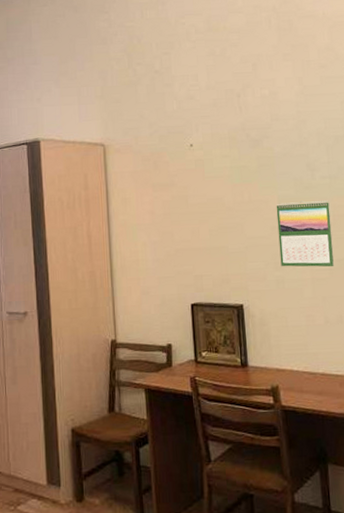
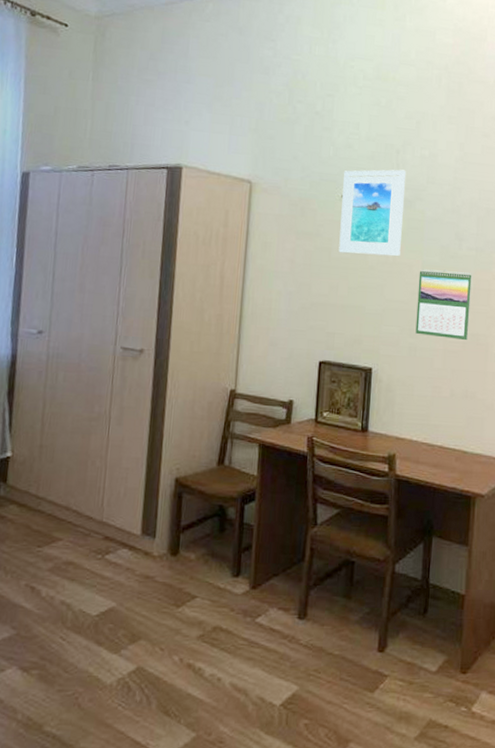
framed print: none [190,111,255,199] -> present [338,169,407,257]

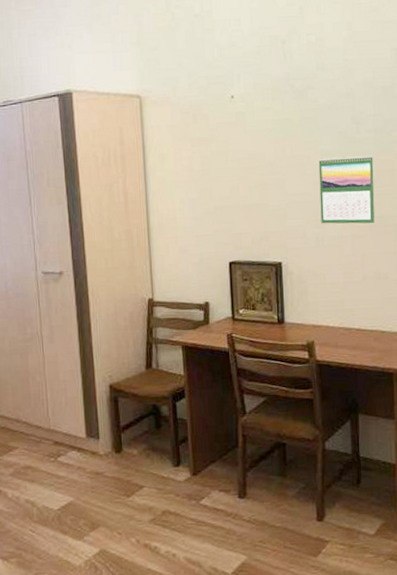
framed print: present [338,169,407,257] -> none [231,60,297,154]

